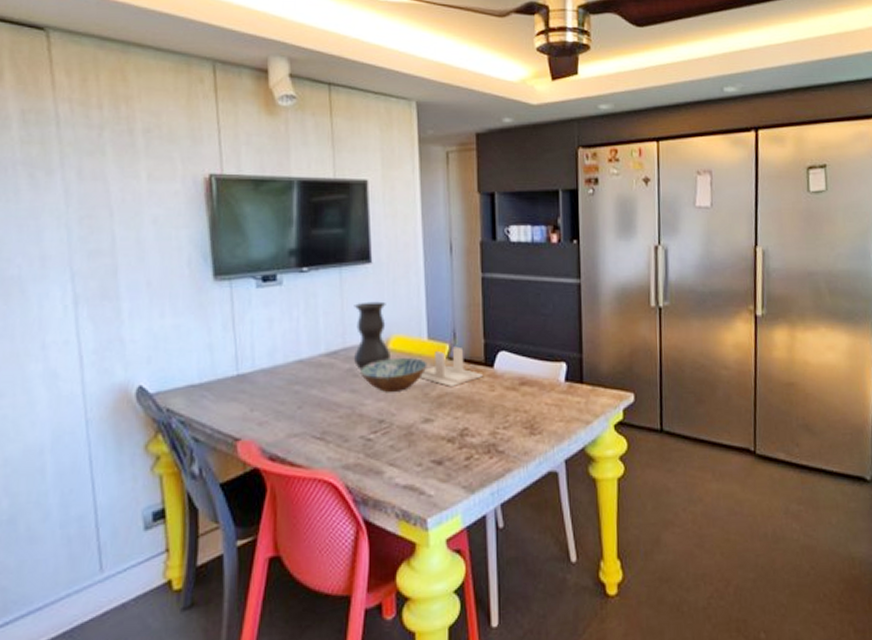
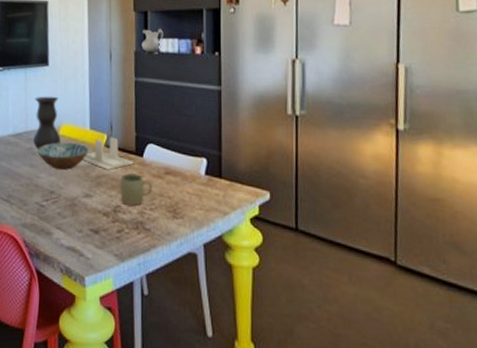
mug: none [467,388,505,426] -> present [120,173,152,206]
ceramic pitcher: none [488,213,514,245] -> present [141,28,164,54]

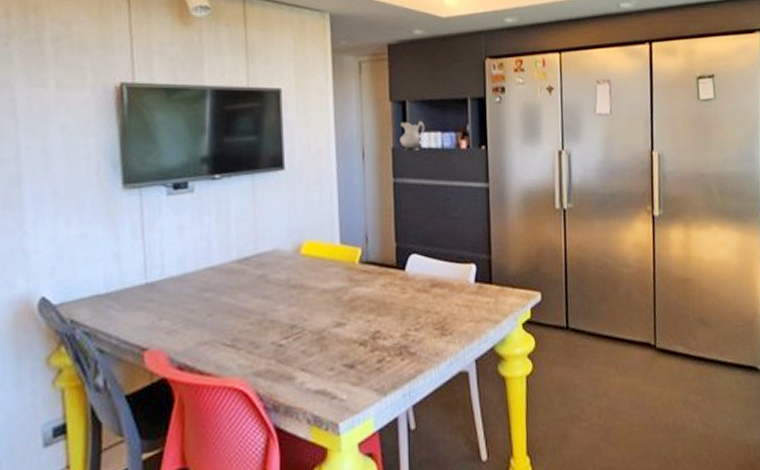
vase: present [32,96,61,150] -> none [265,207,303,277]
bowl: present [38,142,89,170] -> none [272,262,340,297]
napkin holder: present [83,137,135,170] -> none [332,250,396,290]
mug: present [120,173,152,206] -> none [379,291,417,329]

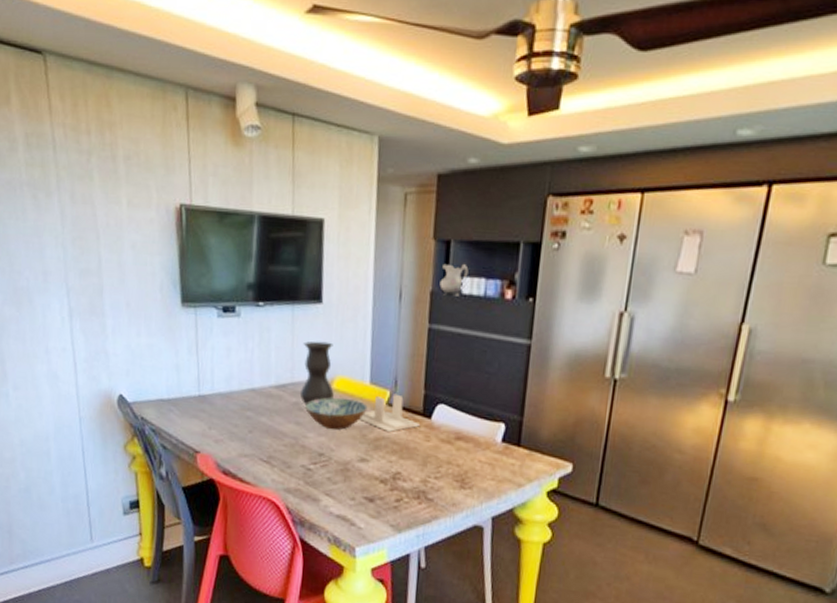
vase: none [265,207,303,277] -> present [299,341,334,406]
bowl: none [272,262,340,297] -> present [305,397,368,430]
napkin holder: none [332,250,396,290] -> present [359,394,421,432]

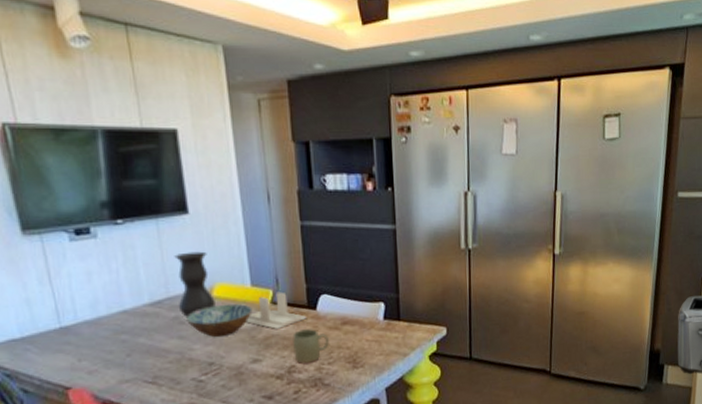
mug: none [401,437,440,473] -> present [293,329,329,364]
ceramic pitcher: present [439,263,469,297] -> none [305,161,330,193]

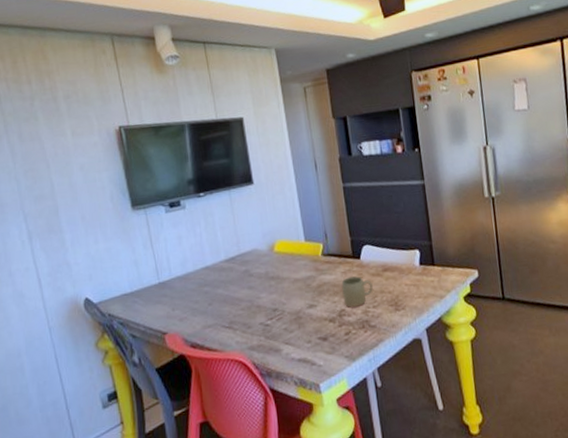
vase: present [174,251,216,318] -> none [243,214,277,271]
bowl: present [187,303,253,337] -> none [254,257,307,286]
napkin holder: present [245,292,307,329] -> none [302,245,353,278]

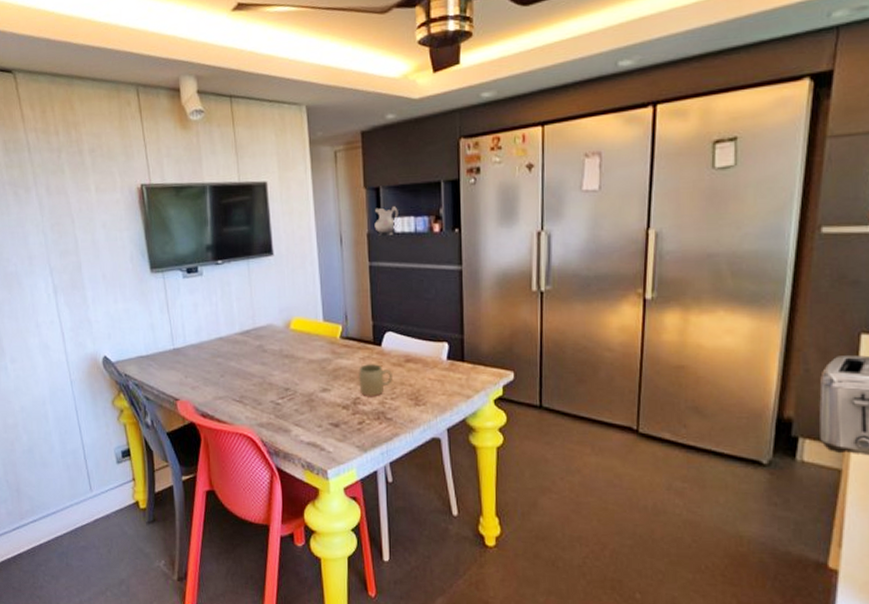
ceramic pitcher: none [344,132,365,159] -> present [374,205,398,236]

